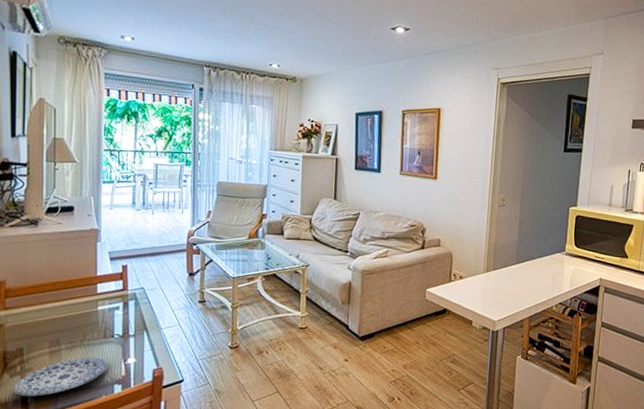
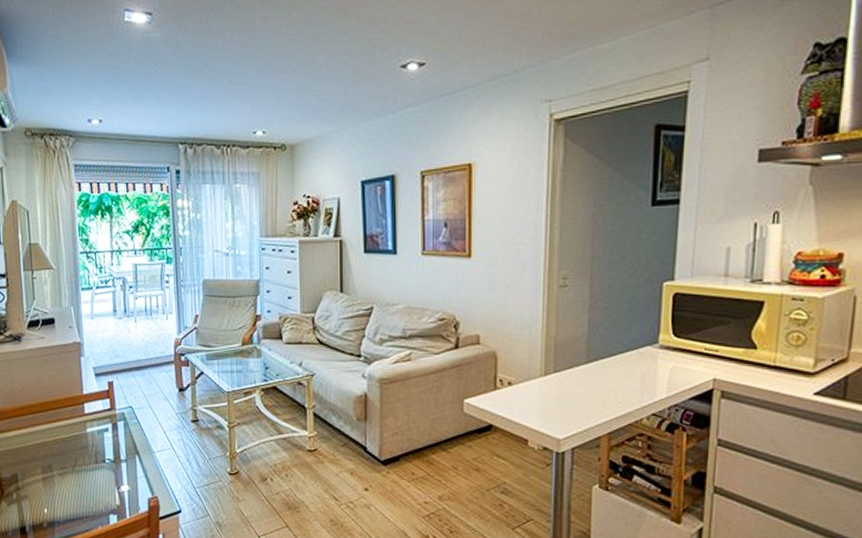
plate: present [13,358,108,396] -> none [11,485,102,526]

